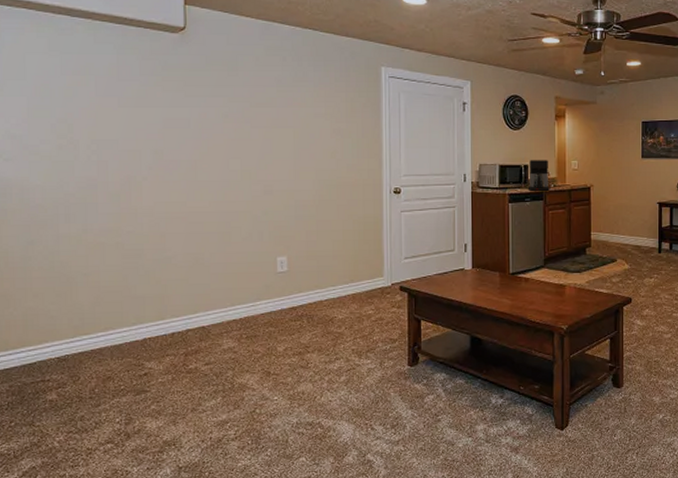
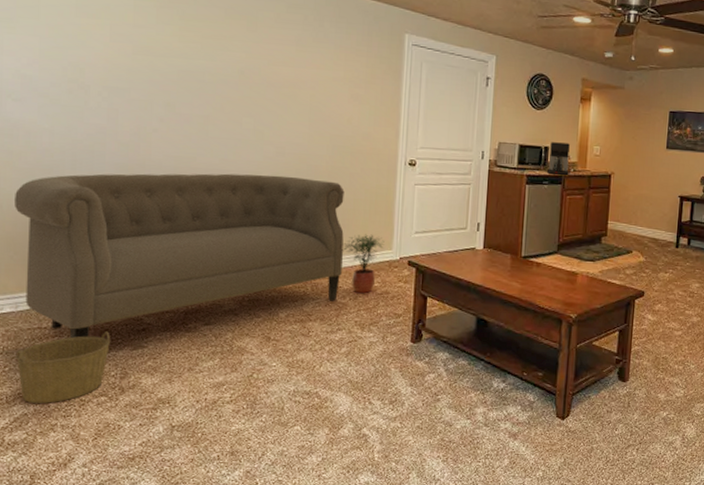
sofa: none [11,213,336,407] -> present [15,173,345,358]
basket: none [21,379,113,457] -> present [15,331,110,404]
potted plant: none [334,263,376,322] -> present [342,234,385,294]

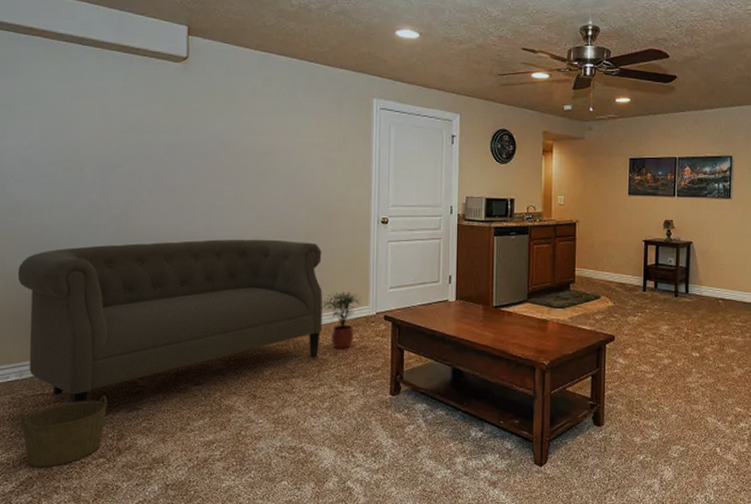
coffee maker: present [547,142,570,176] -> none [514,194,535,226]

